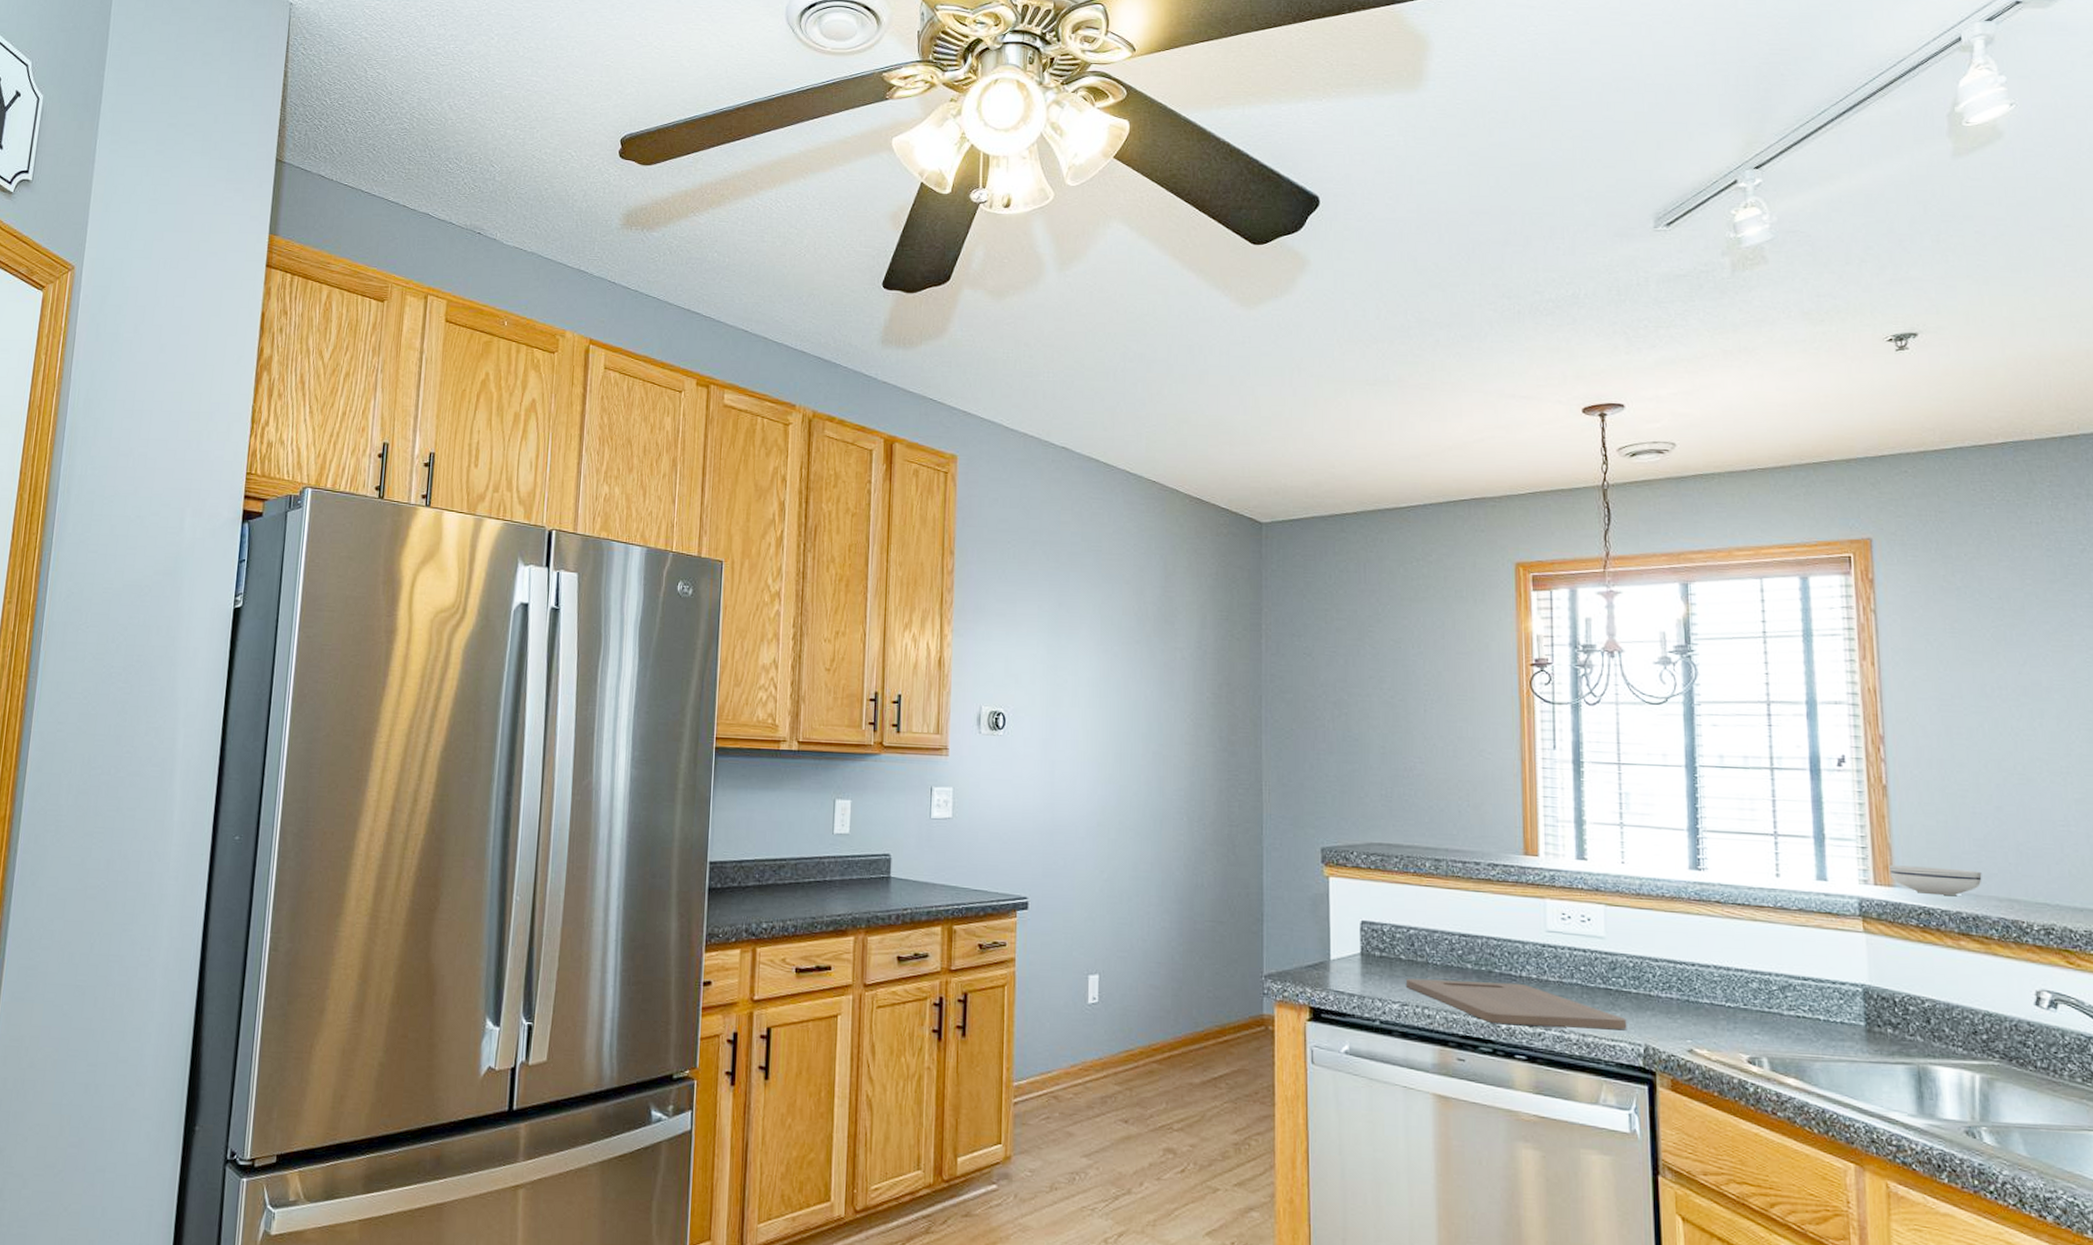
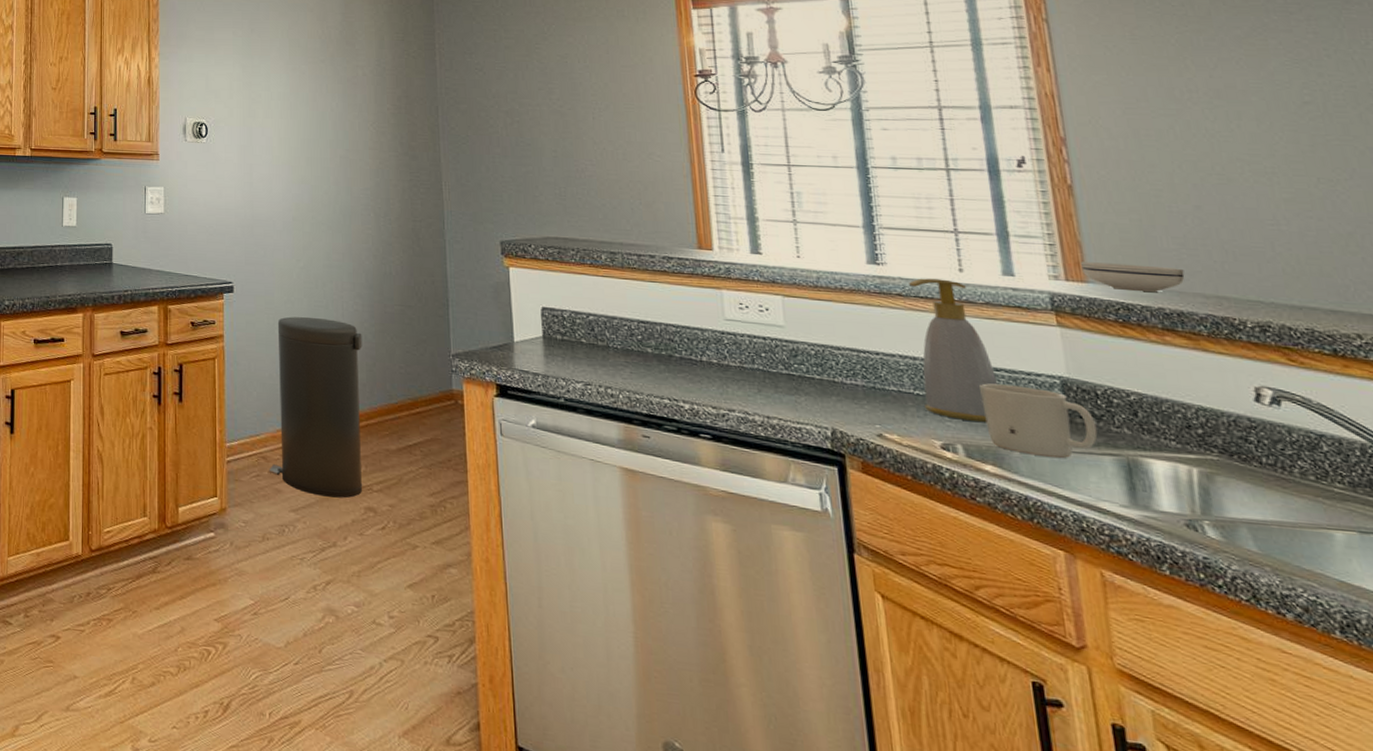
pedal bin: none [1060,936,1169,1139] -> present [269,316,363,498]
cutting board: present [1405,978,1627,1030] -> none [587,360,812,414]
soap bottle: none [1728,884,1805,1035] -> present [909,278,998,423]
mug: none [1786,993,1893,1069] -> present [978,383,1098,459]

